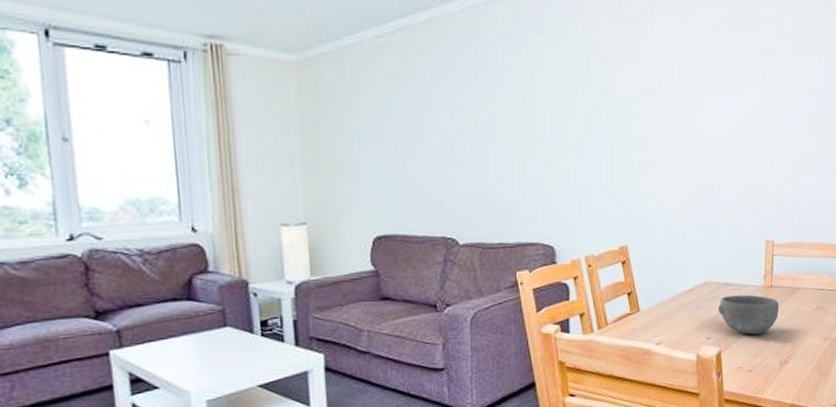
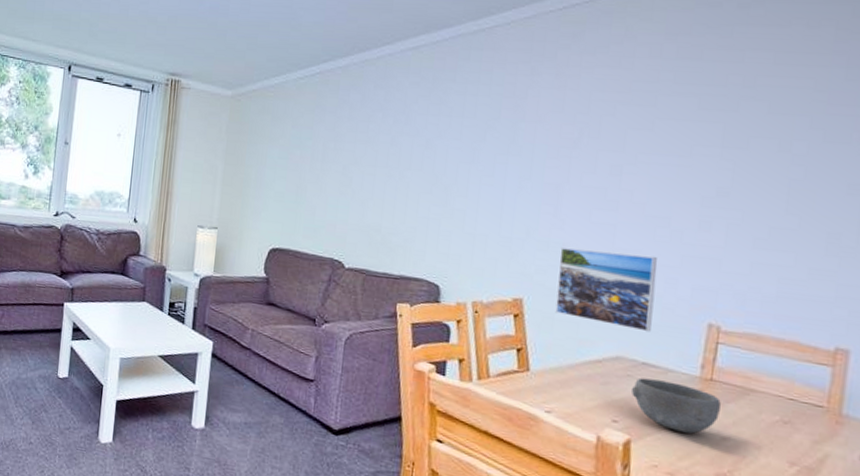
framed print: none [653,189,727,257] -> present [555,246,657,332]

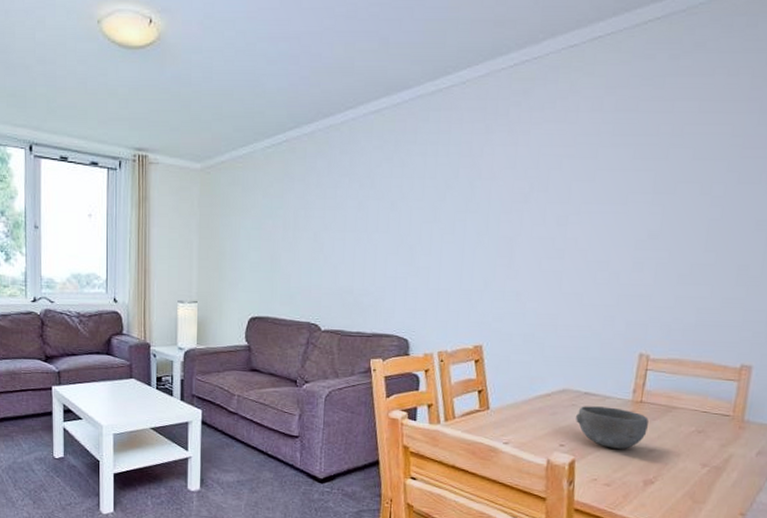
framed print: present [555,246,657,332] -> none [511,295,598,366]

